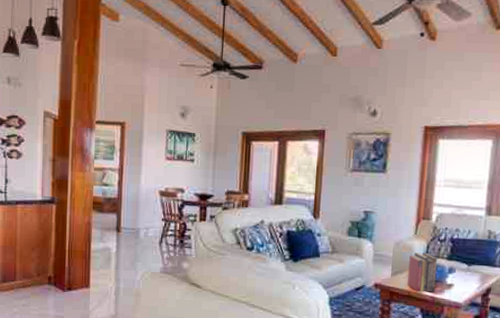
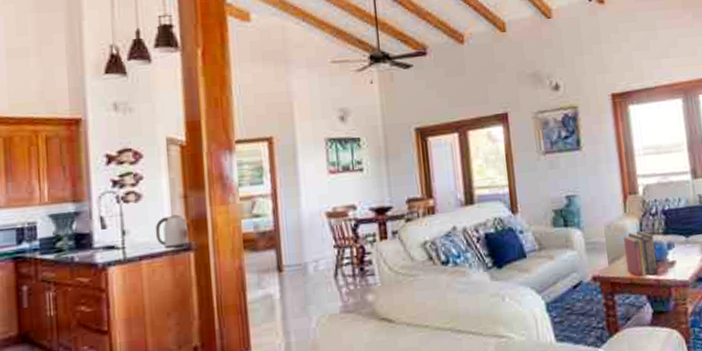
kettle: none [29,173,54,200] -> present [155,214,190,249]

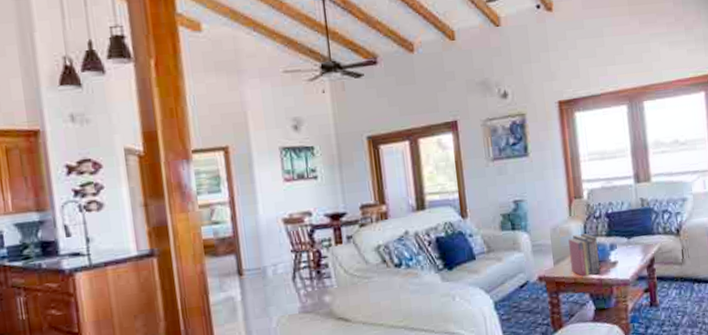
kettle: present [155,214,190,249] -> none [118,222,152,256]

